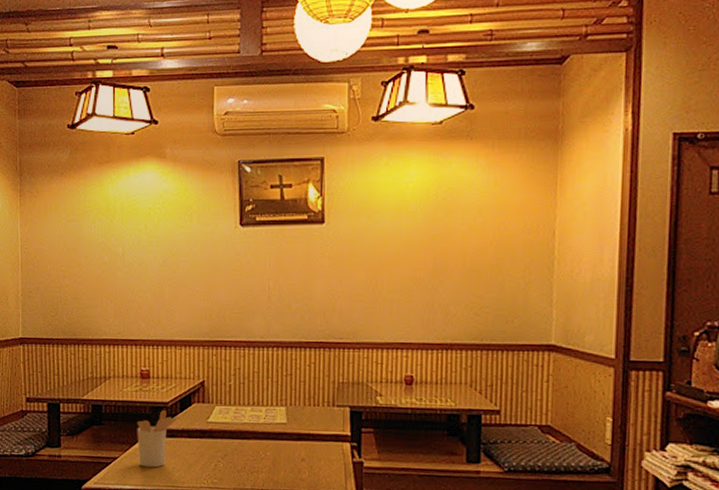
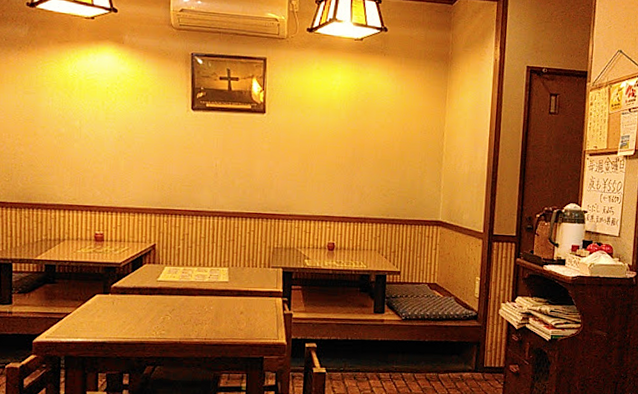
utensil holder: present [137,409,178,468] -> none [90,269,130,322]

